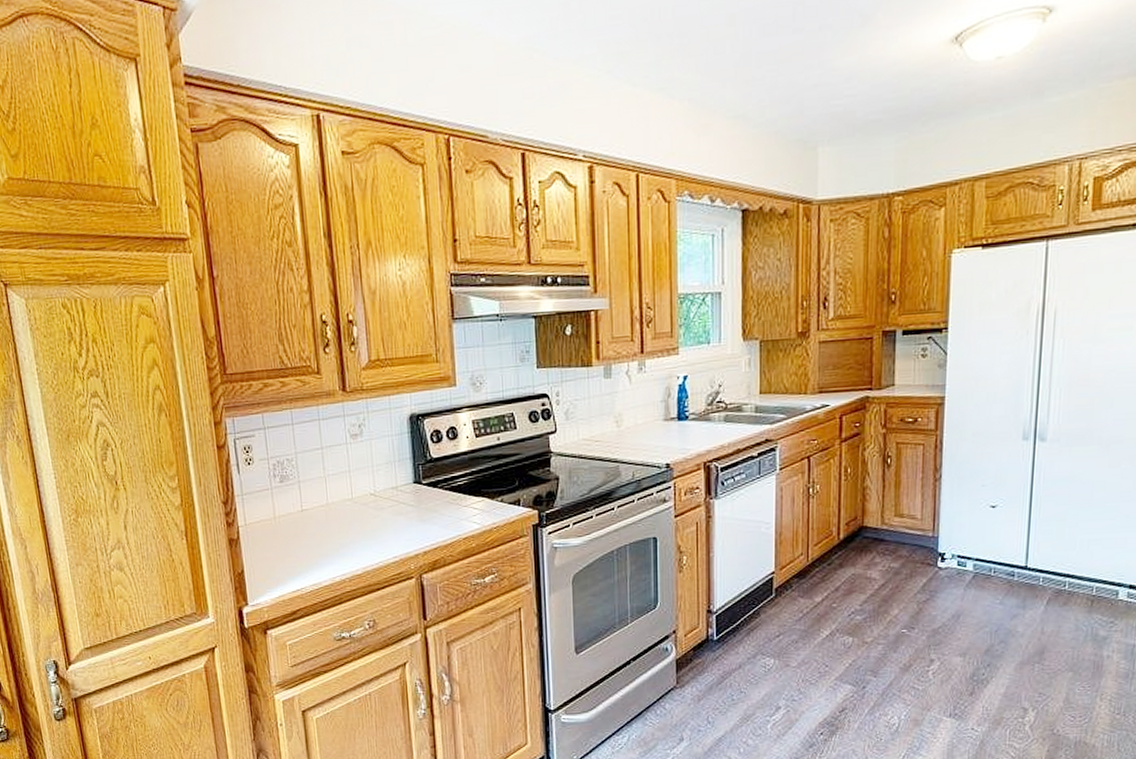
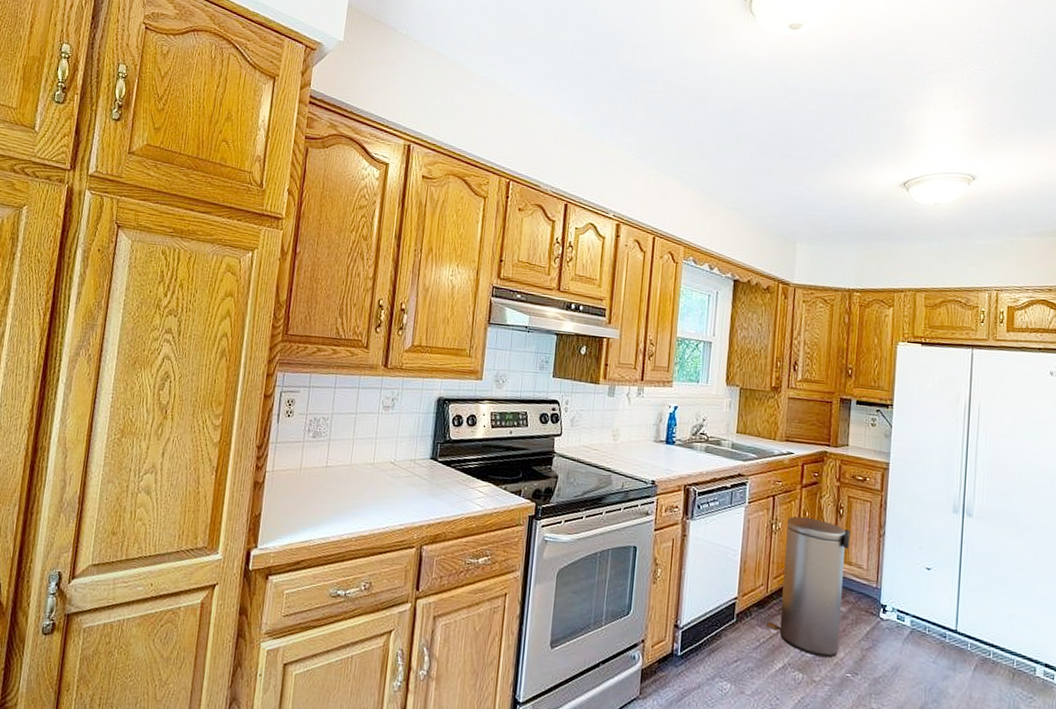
pedal bin: none [809,473,900,618] -> present [766,516,850,658]

